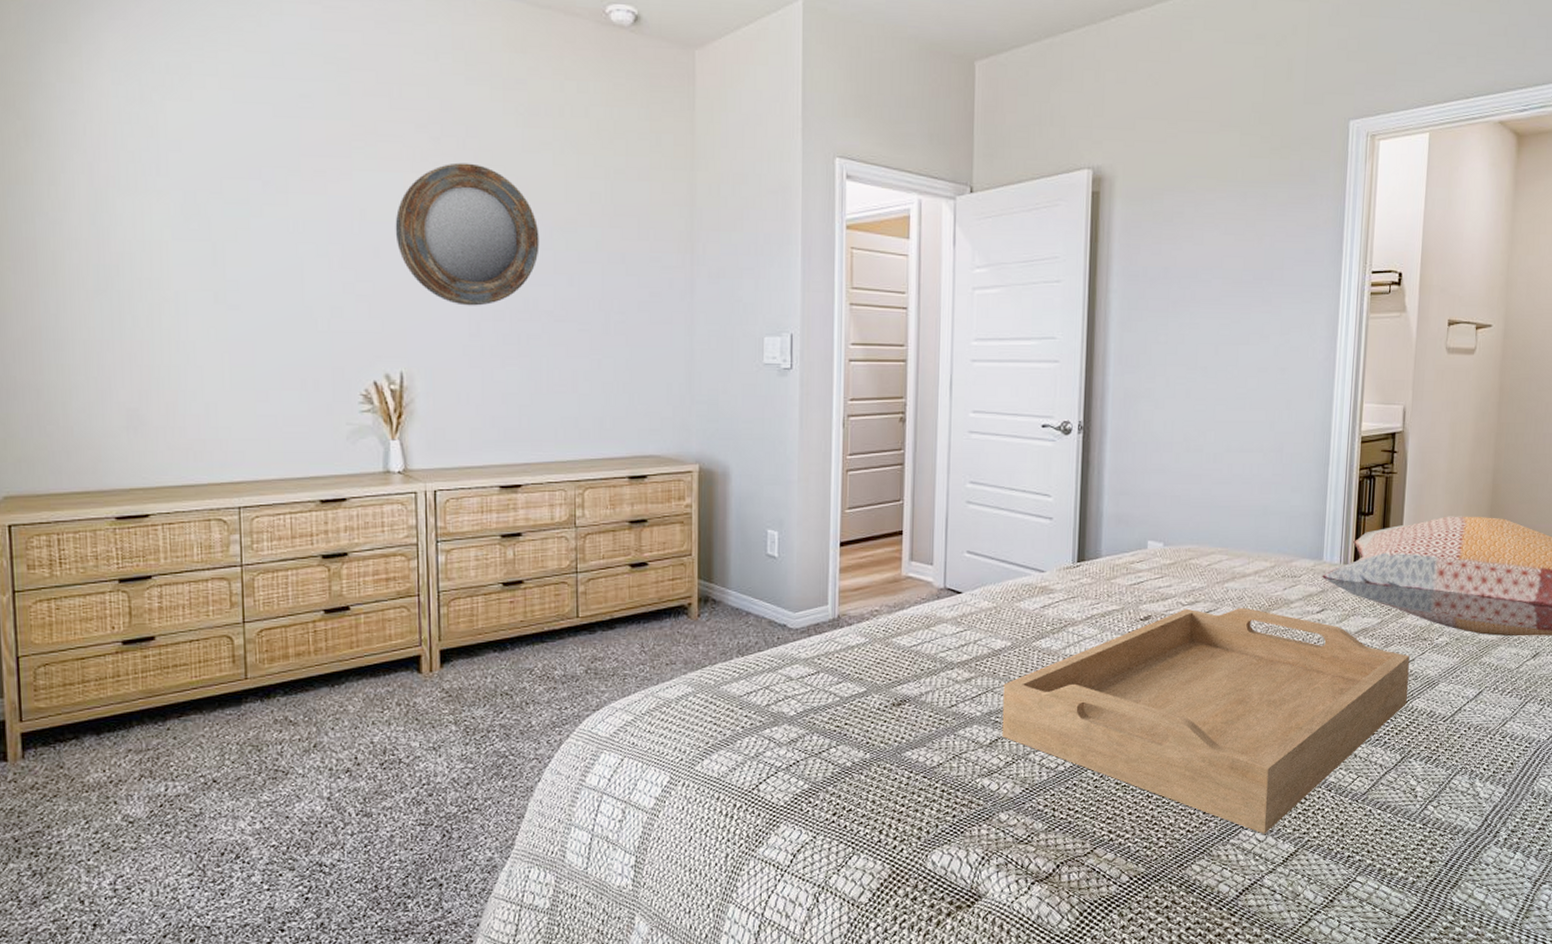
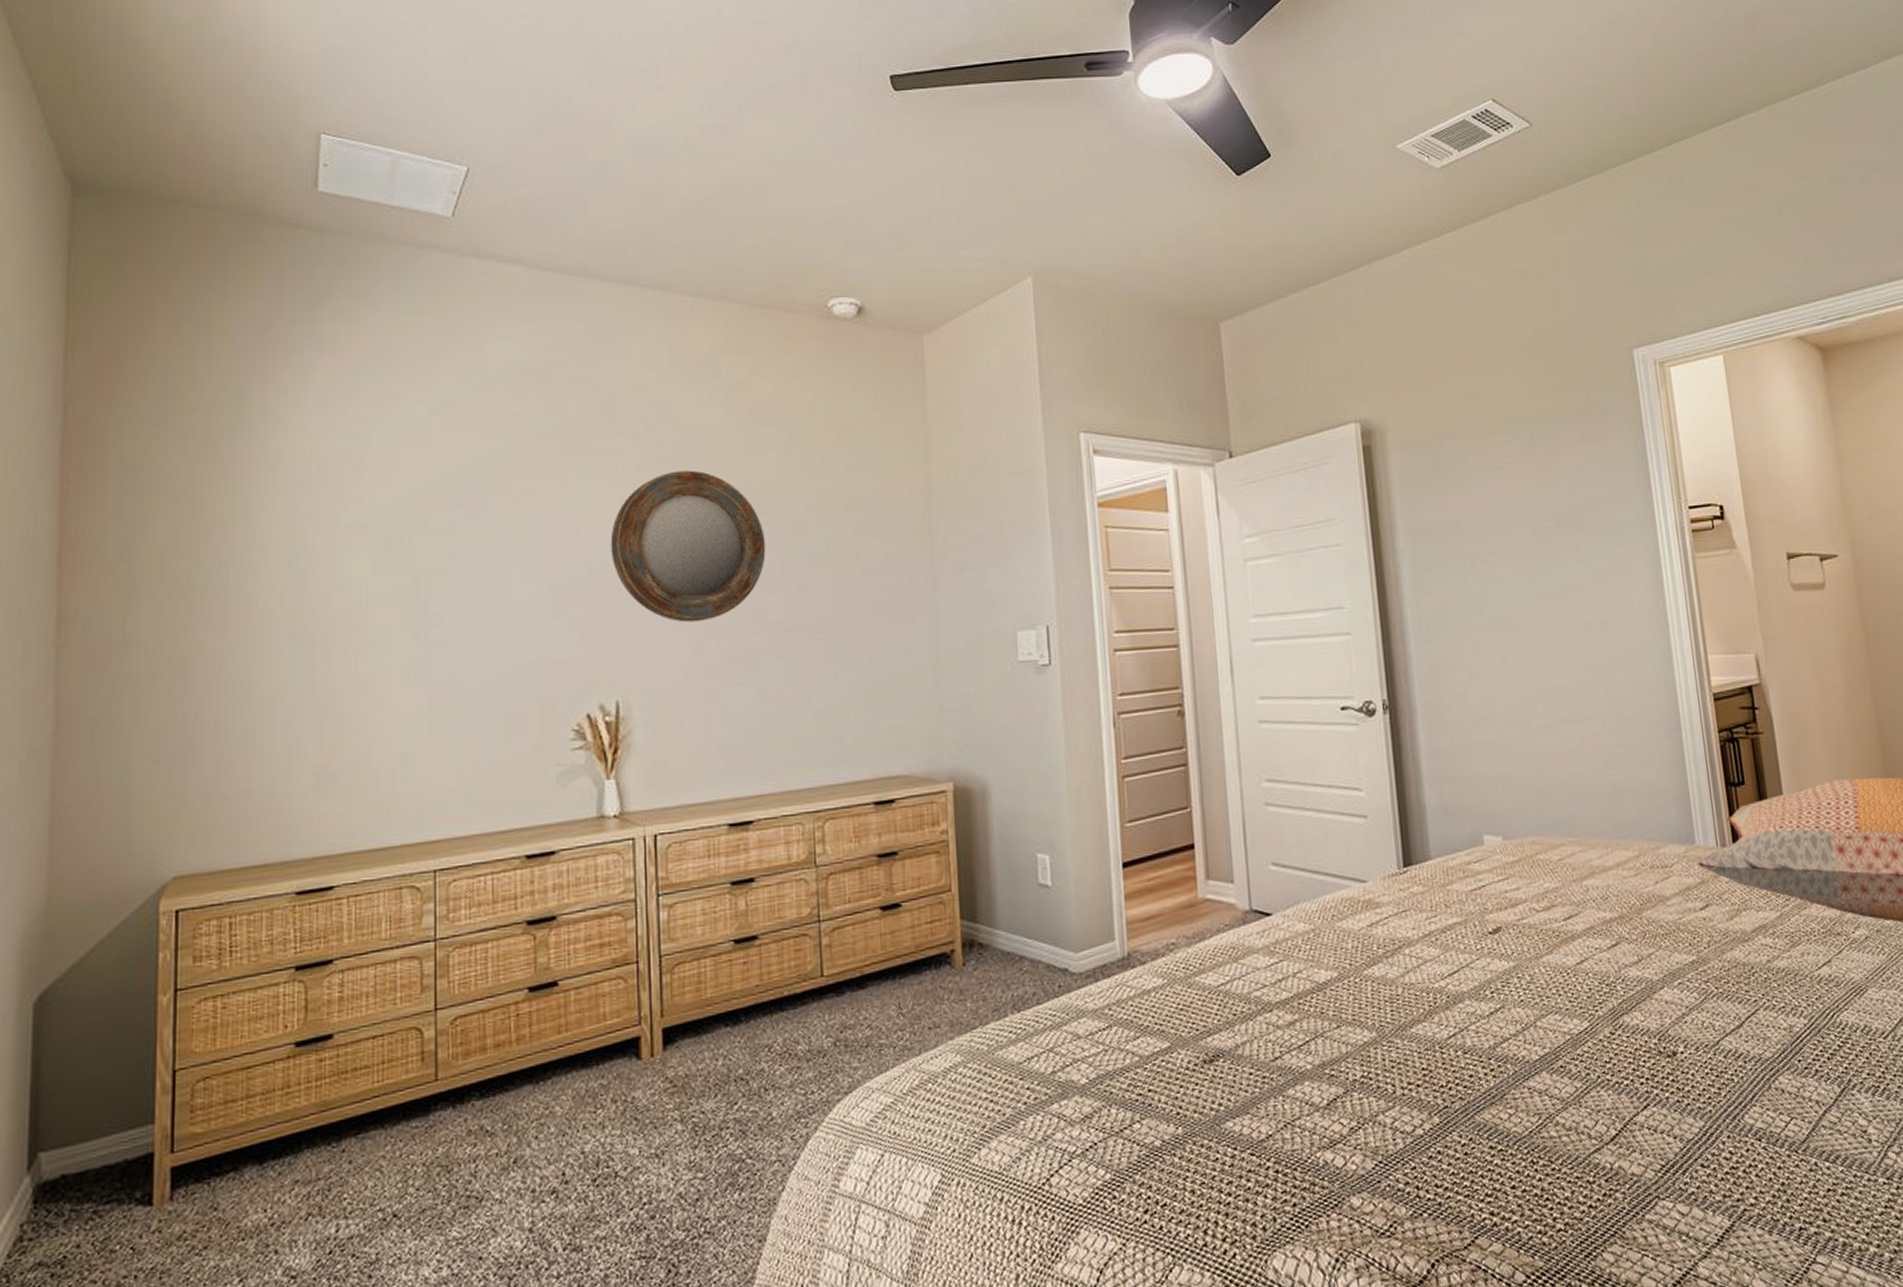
serving tray: present [1002,607,1410,834] -> none [1335,908,1833,1205]

